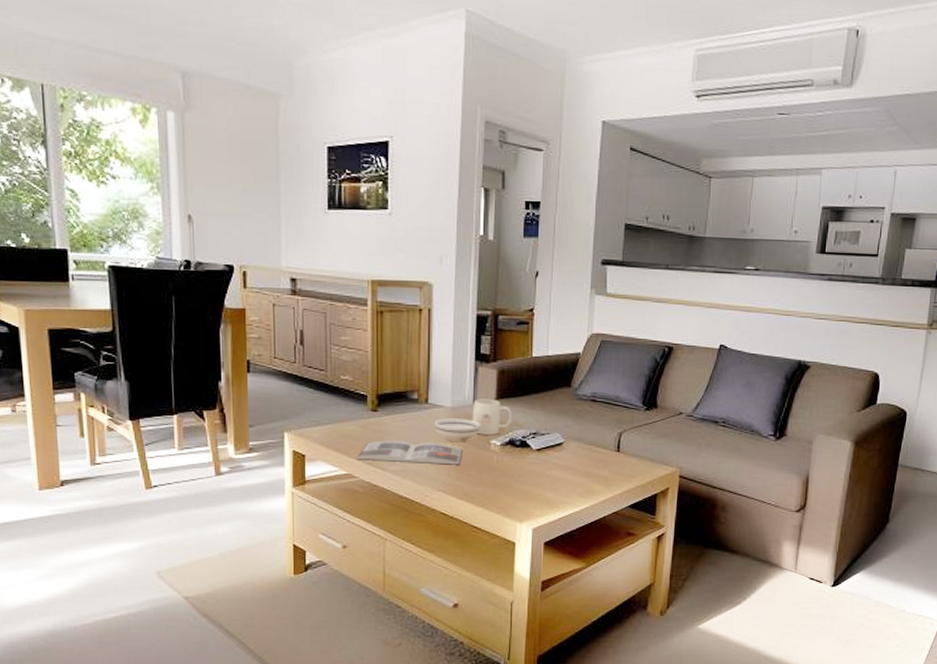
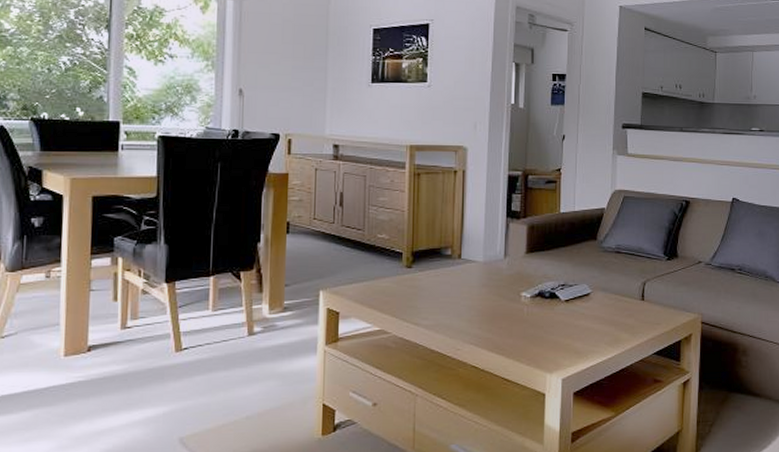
magazine: present [357,440,462,465] -> none [390,295,494,318]
bowl: present [434,418,480,443] -> none [466,272,511,296]
mug: present [472,399,512,435] -> none [503,253,542,288]

